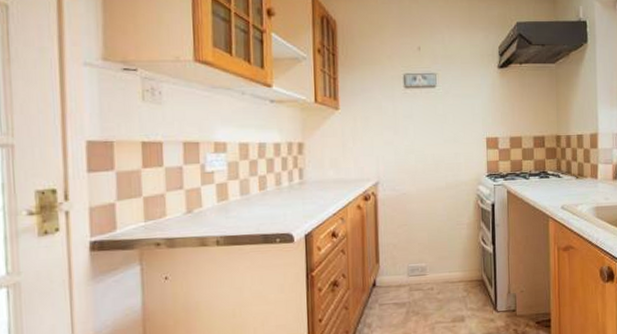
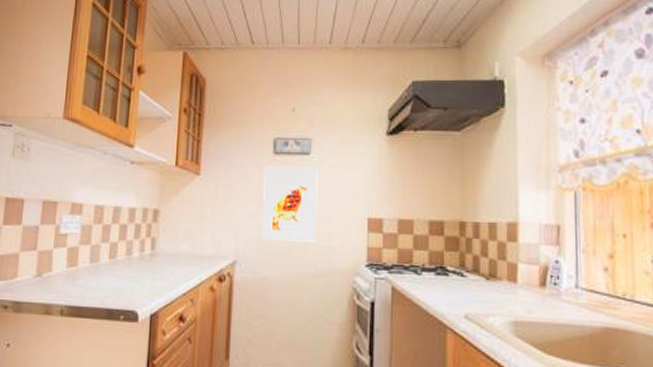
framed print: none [397,98,445,162] -> present [262,165,318,242]

